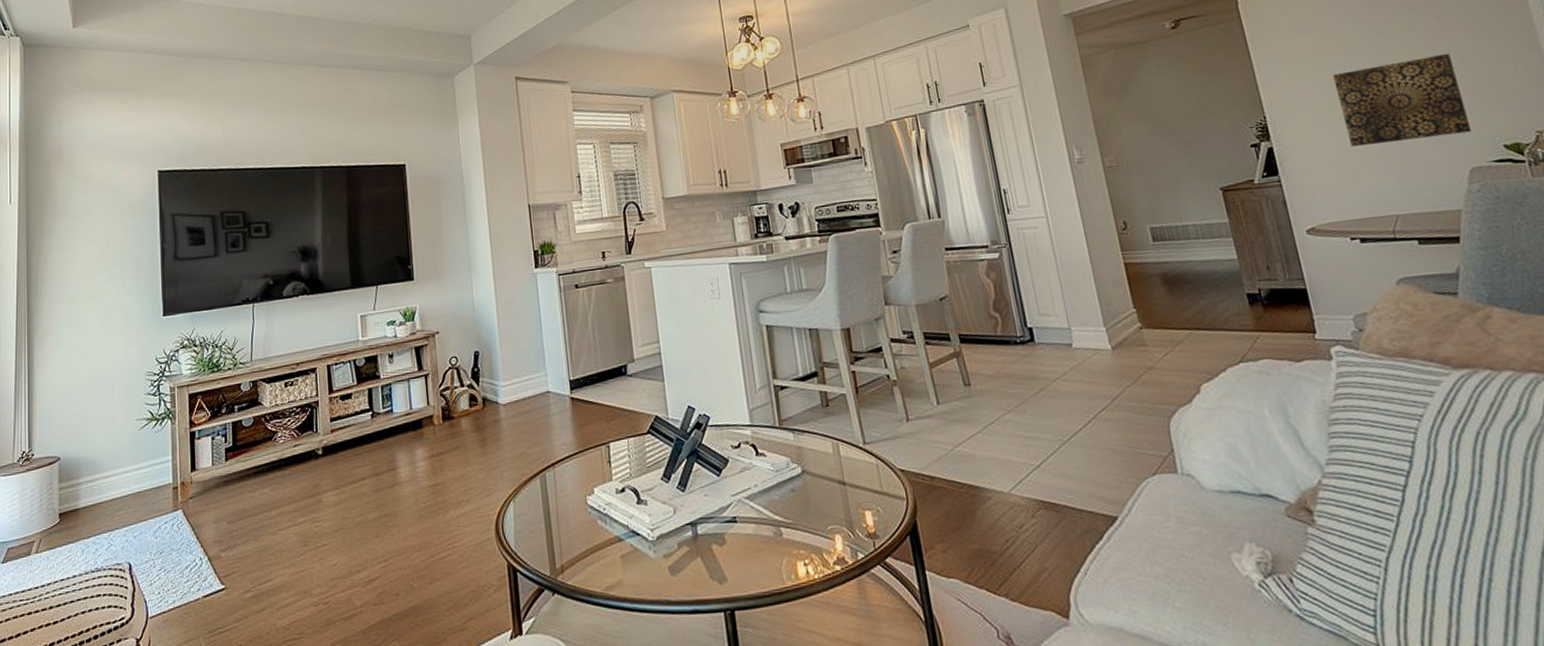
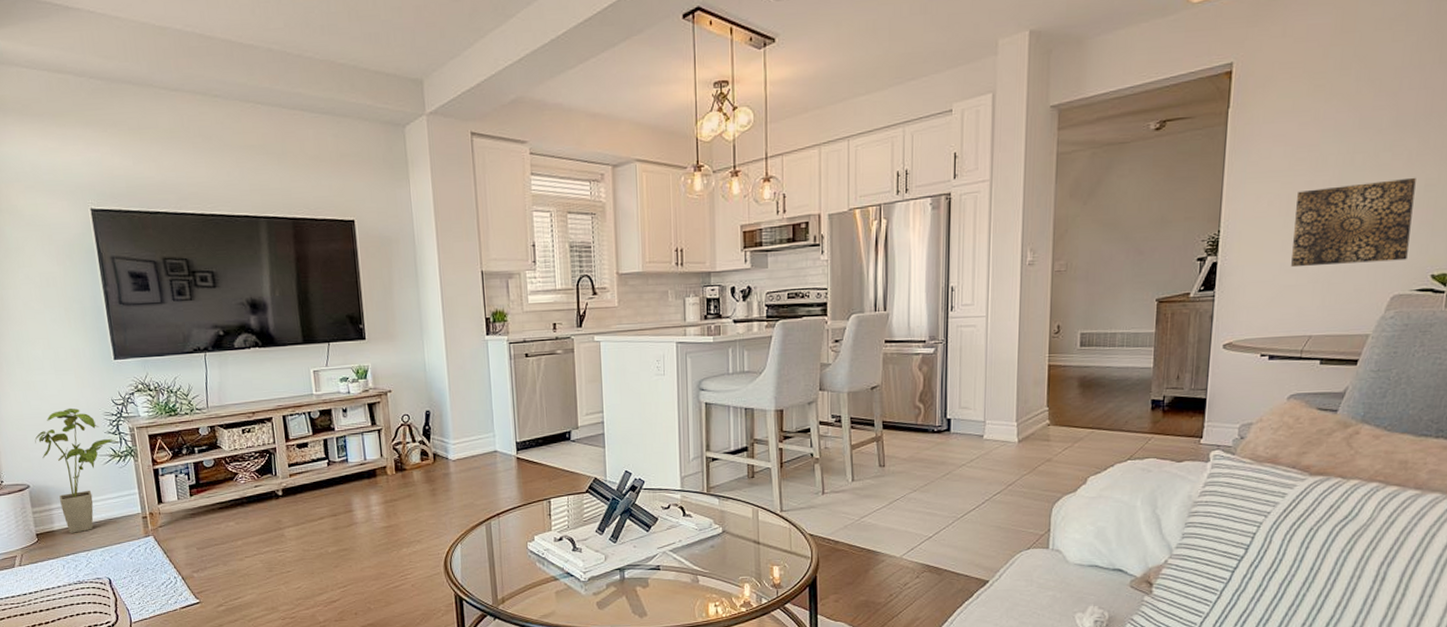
house plant: none [73,369,158,511] -> present [34,408,119,533]

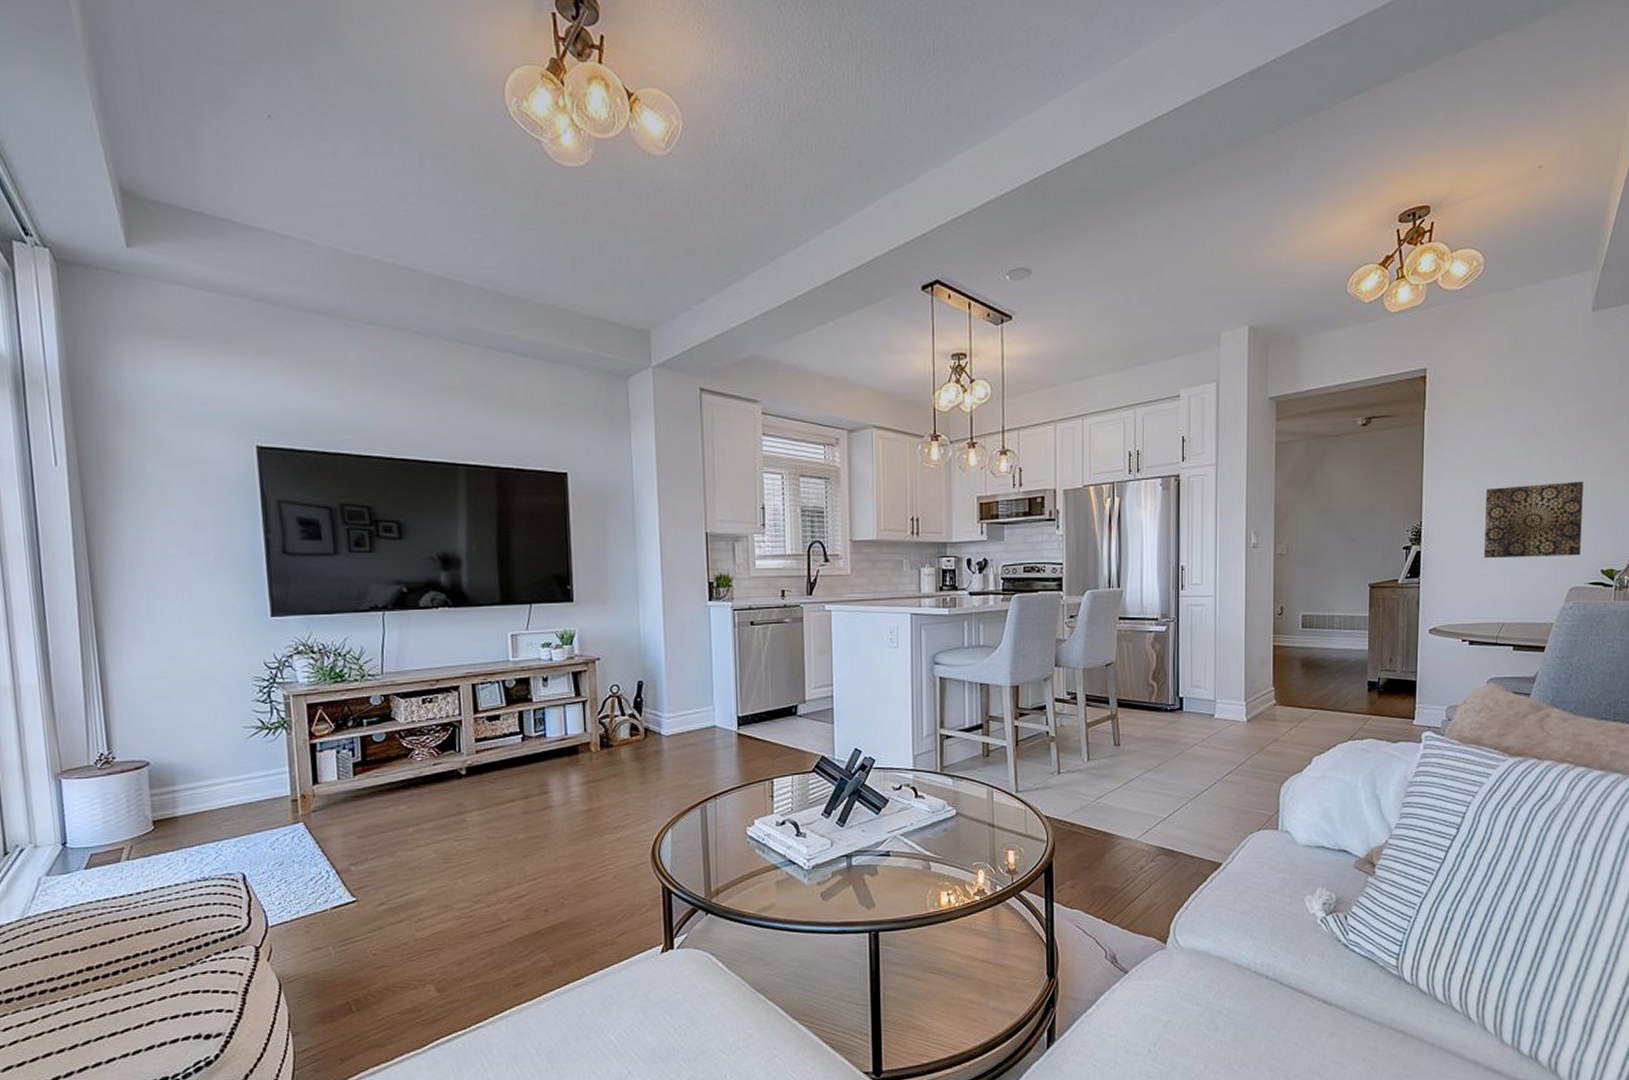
house plant: present [34,408,119,533] -> none [161,671,269,820]

